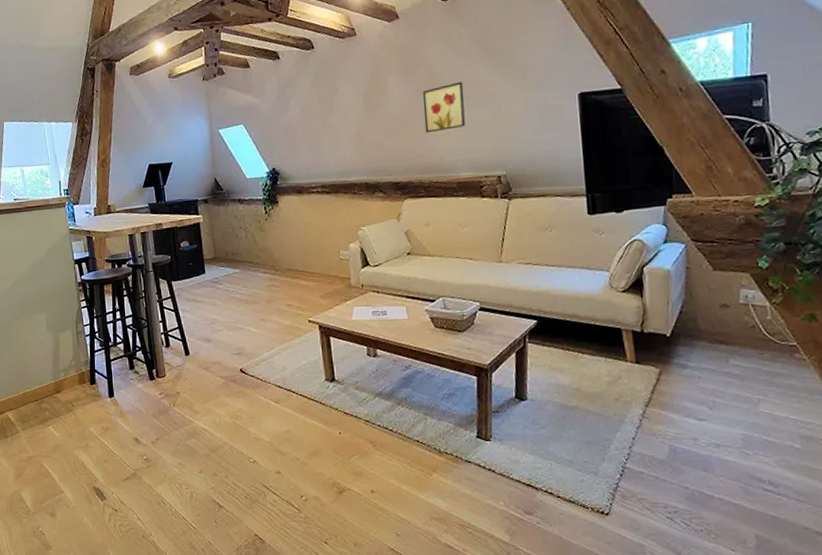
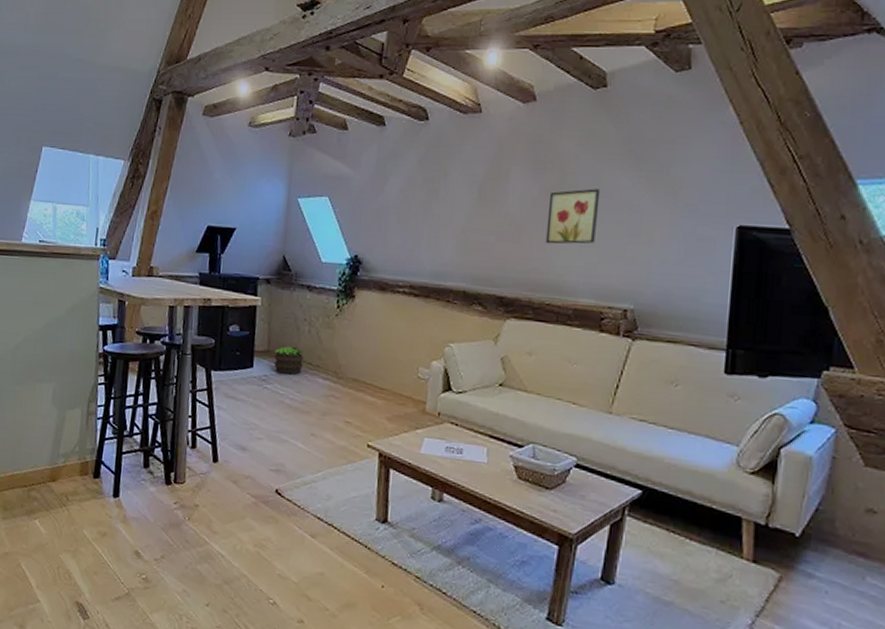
potted plant: none [221,251,246,275] -> present [274,346,304,375]

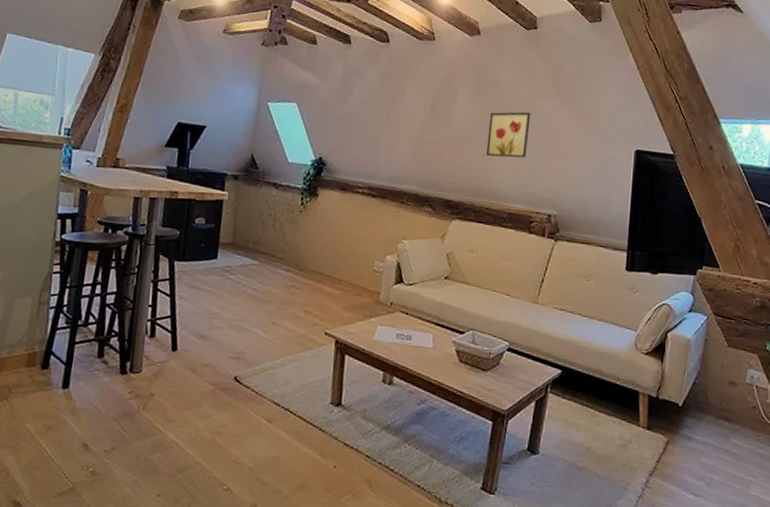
potted plant: present [274,346,304,375] -> none [238,239,267,267]

